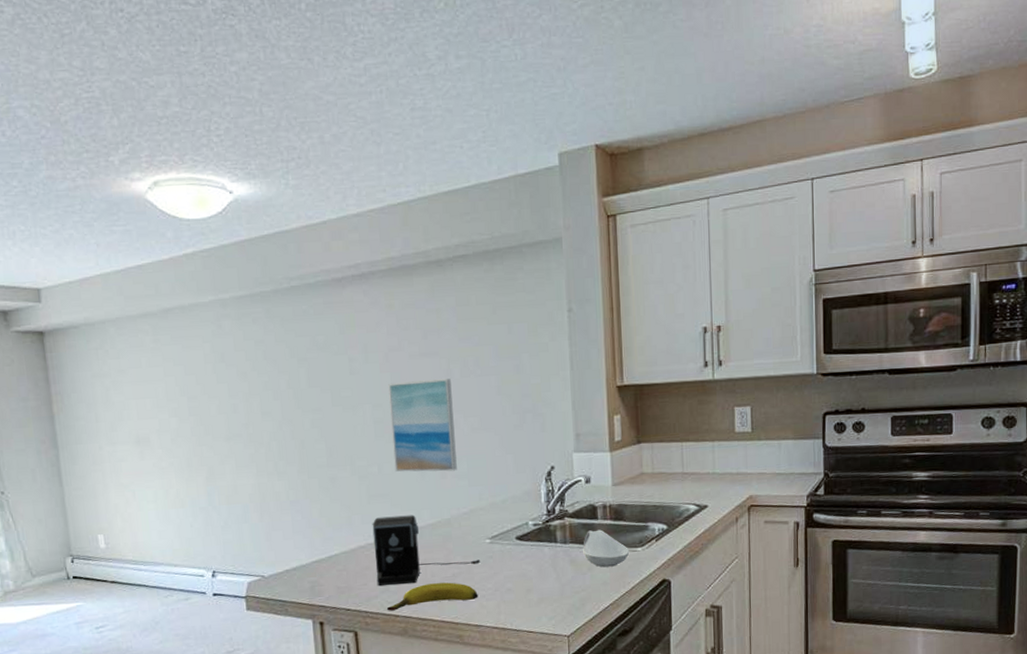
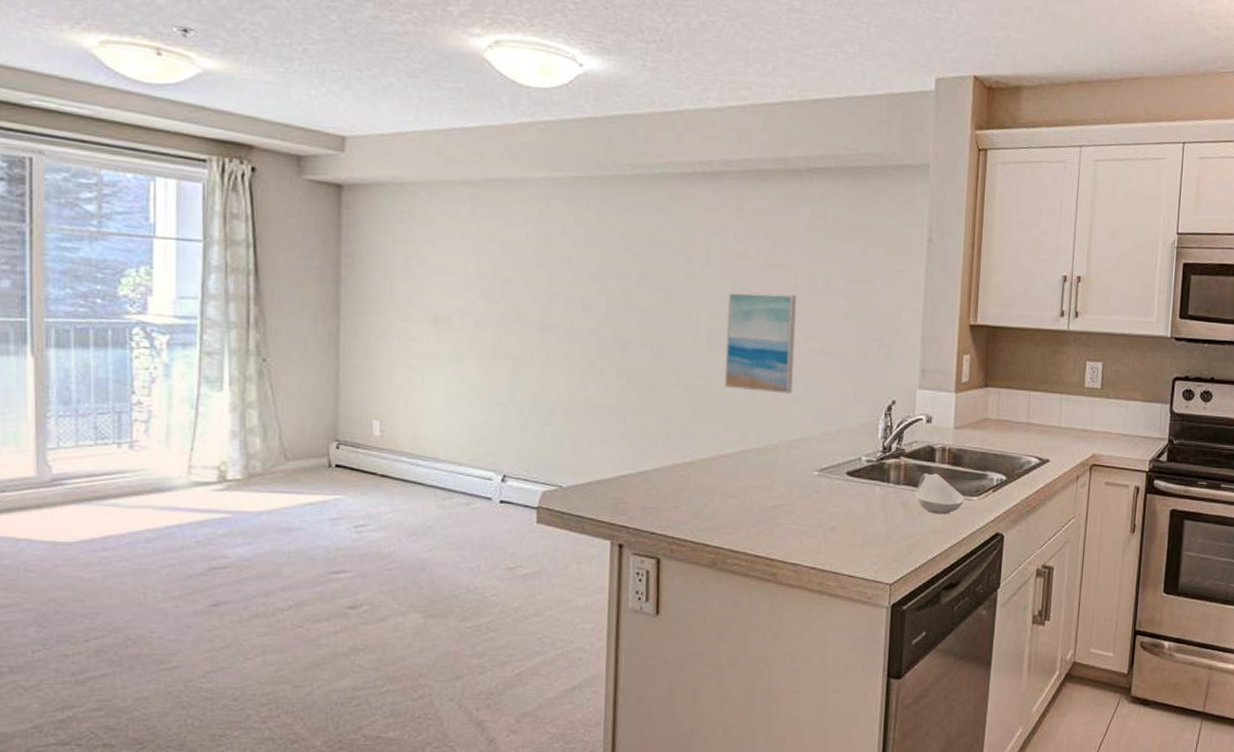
coffee maker: present [372,515,481,586] -> none [689,435,806,512]
banana: present [386,582,478,611] -> none [696,513,799,539]

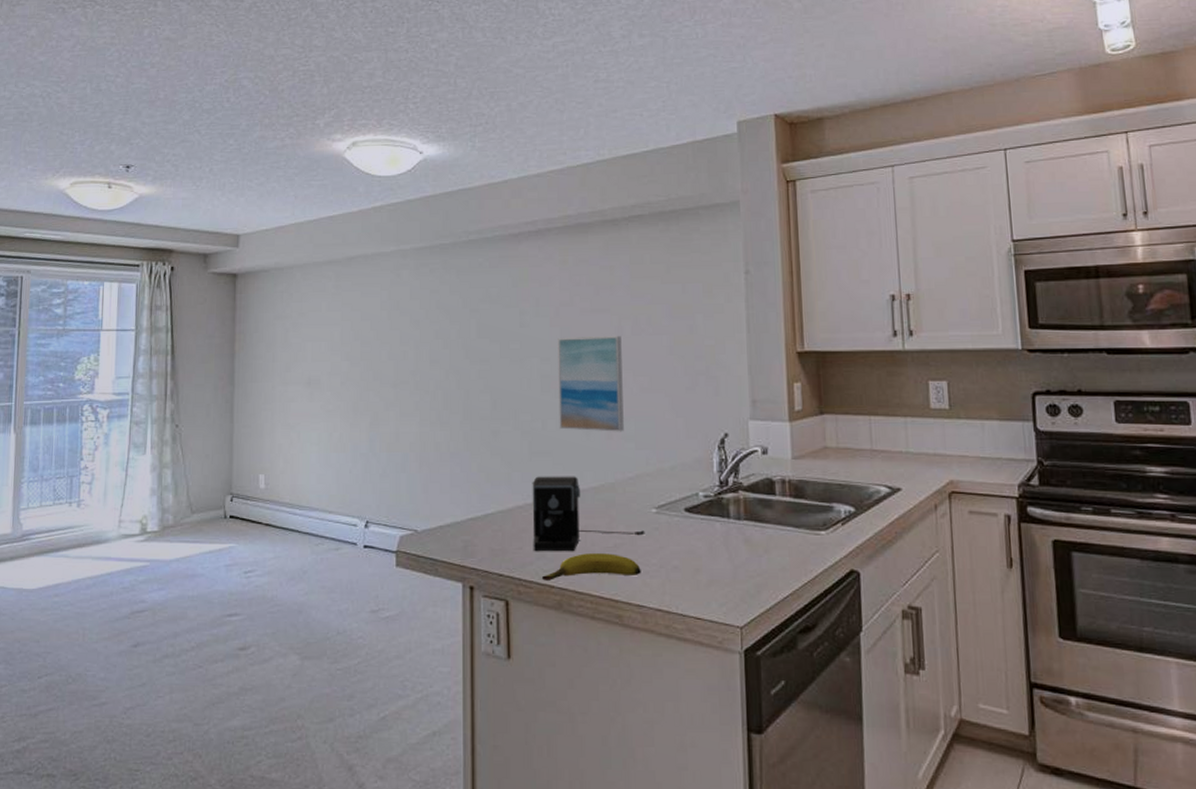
coffee maker: none [689,435,806,512] -> present [532,476,645,552]
banana: none [696,513,799,539] -> present [541,553,641,581]
spoon rest: present [916,473,965,514] -> none [758,507,812,551]

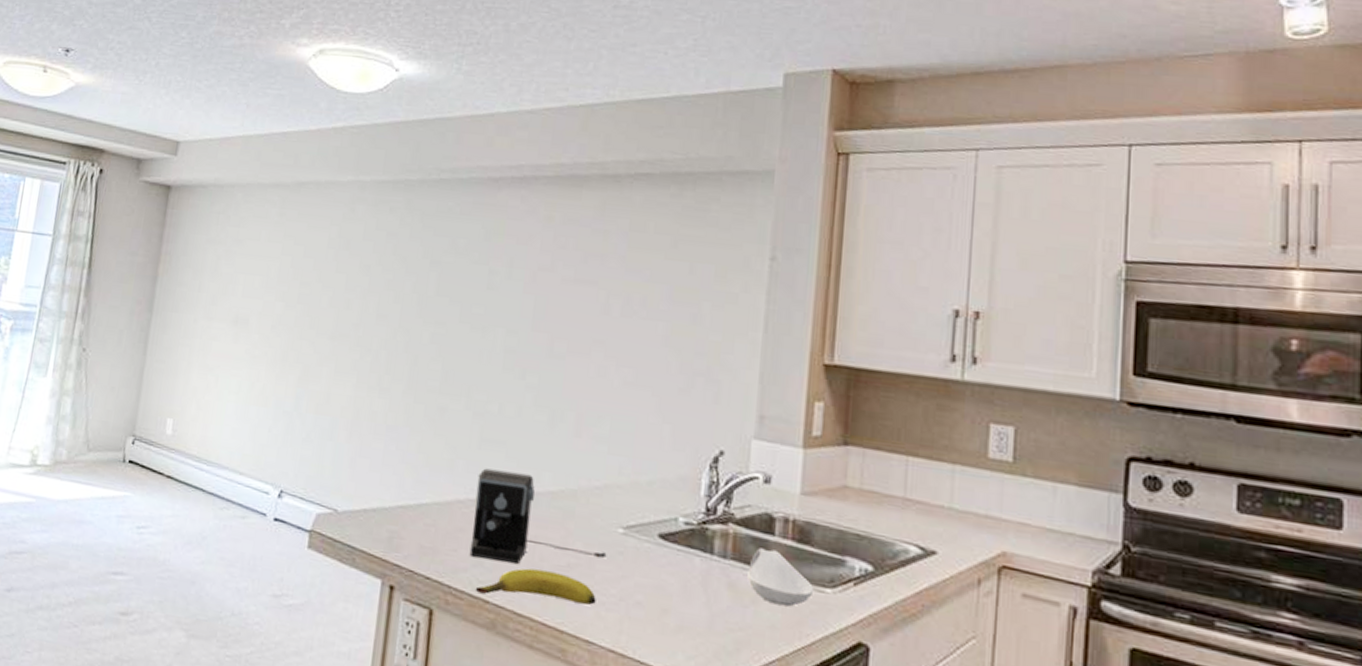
wall art: present [558,336,624,432] -> none [519,308,608,431]
spoon rest: none [758,507,812,551] -> present [747,548,814,607]

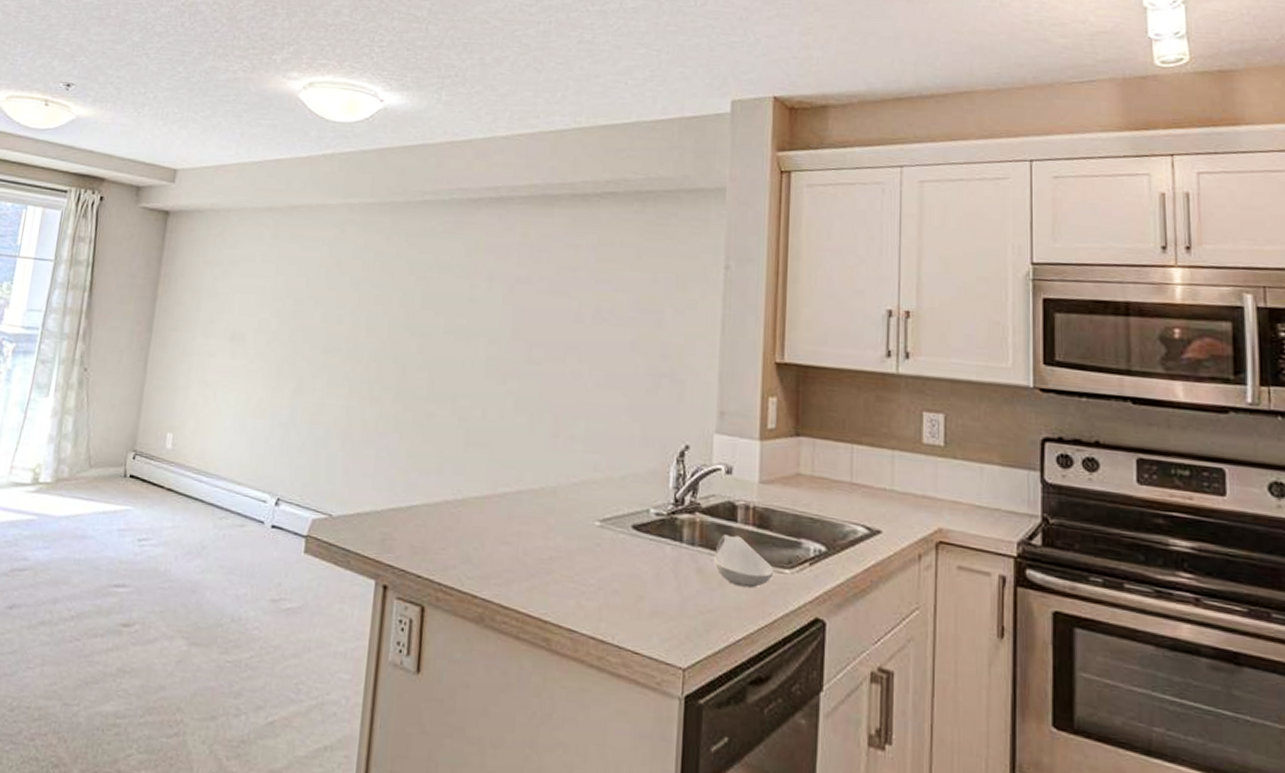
coffee maker: present [469,468,607,565] -> none [458,470,586,560]
banana: present [475,568,596,605] -> none [463,563,577,596]

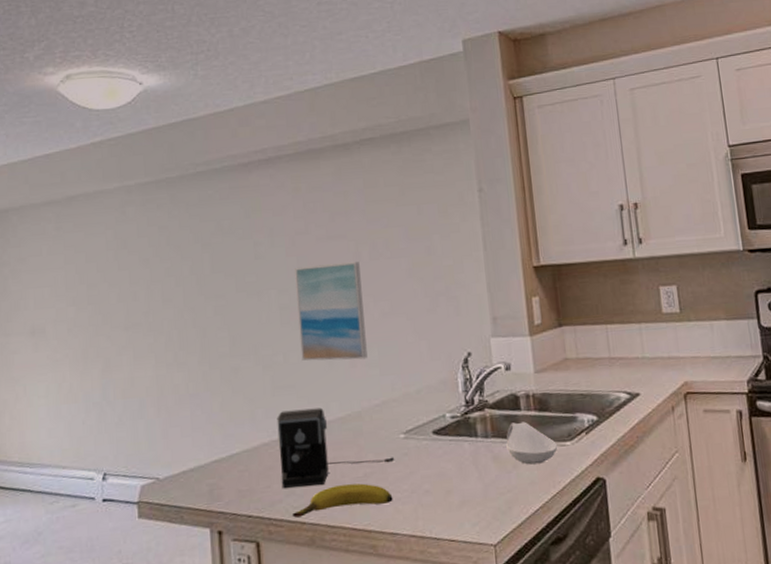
coffee maker: none [458,470,586,560] -> present [276,407,395,488]
banana: none [463,563,577,596] -> present [292,483,393,518]
wall art: none [501,318,580,431] -> present [295,262,368,361]

